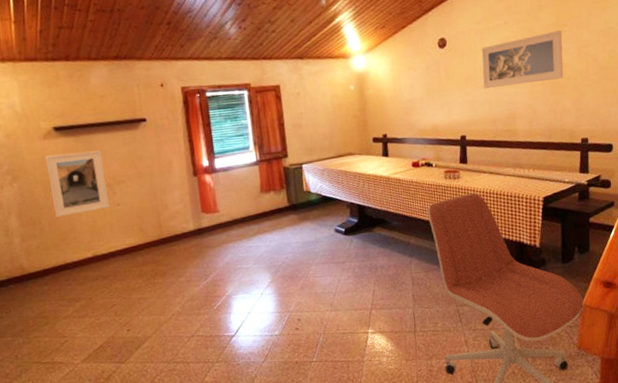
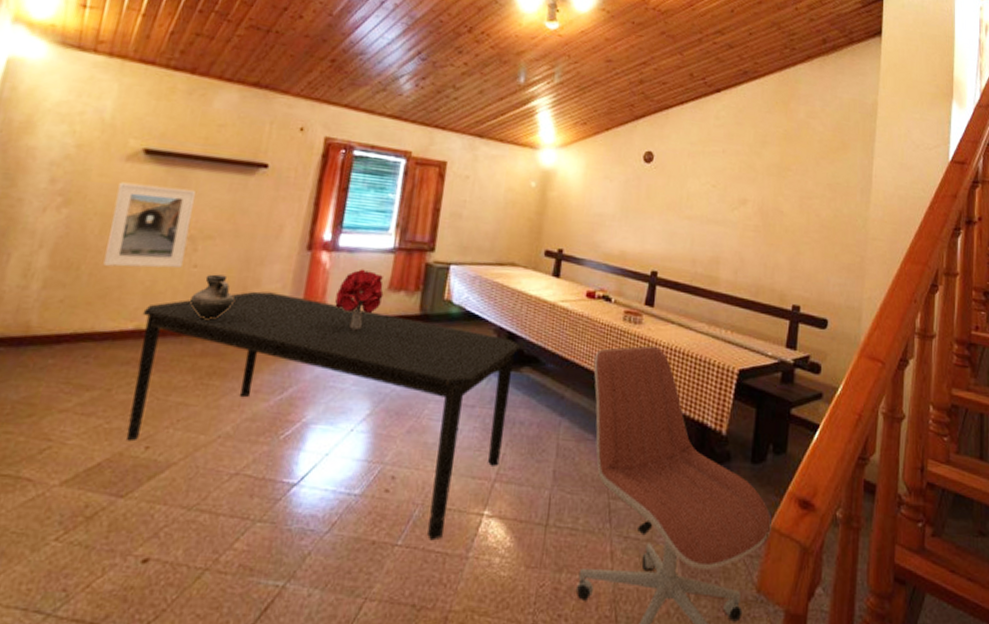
dining table: none [94,209,372,355] -> present [125,291,520,541]
ceramic pitcher: none [123,206,153,240] -> present [190,274,234,319]
bouquet: none [224,181,259,226] -> present [335,269,384,330]
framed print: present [481,30,563,88] -> none [688,172,785,229]

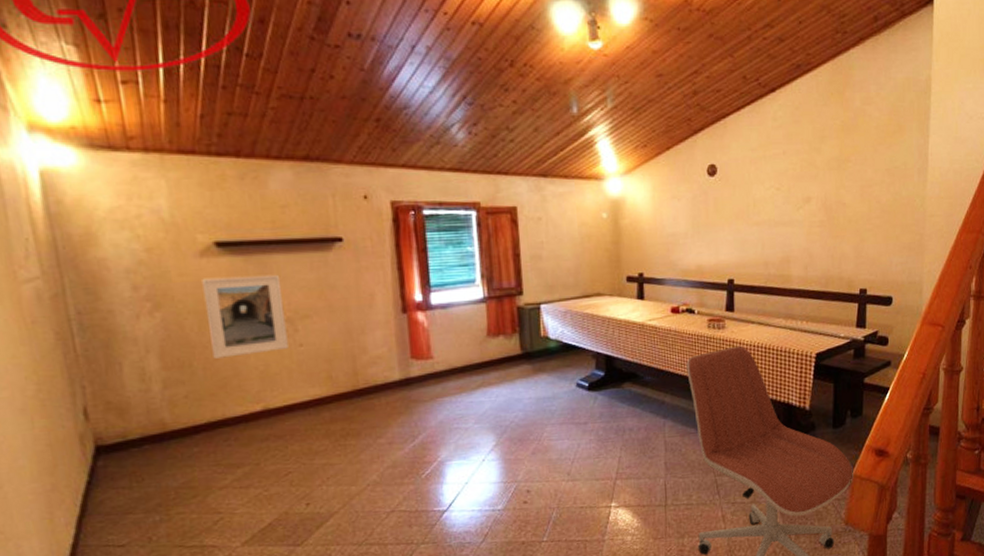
dining table: present [125,291,520,541] -> none [265,356,618,533]
ceramic pitcher: present [190,274,234,319] -> none [306,348,347,390]
bouquet: present [335,269,384,330] -> none [440,321,484,377]

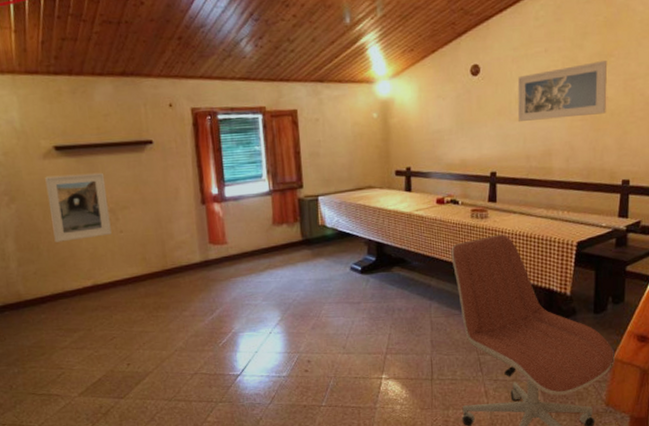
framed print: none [755,166,845,226] -> present [517,61,608,121]

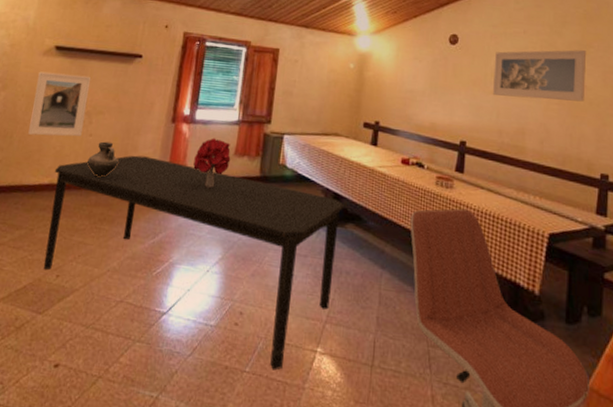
dining table: none [94,241,388,400] -> present [43,155,344,371]
ceramic pitcher: none [125,234,158,269] -> present [87,141,119,177]
bouquet: none [233,212,270,260] -> present [193,138,231,188]

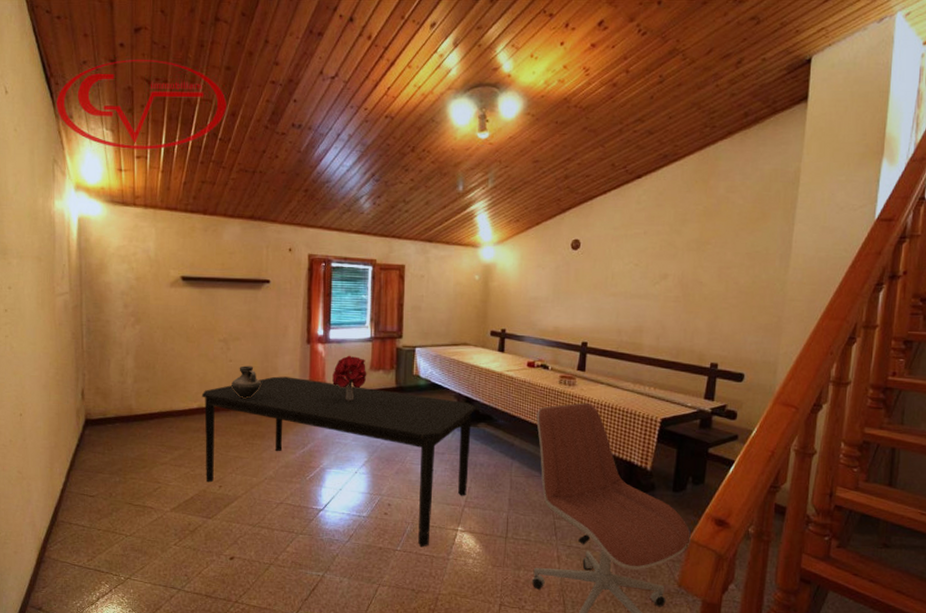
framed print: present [28,71,91,137] -> none [169,303,223,365]
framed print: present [493,50,587,102] -> none [613,247,704,298]

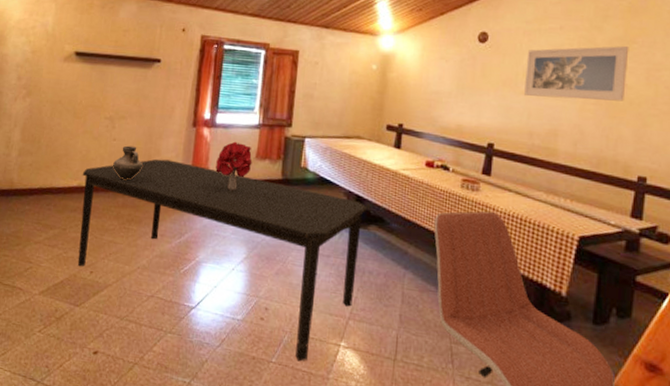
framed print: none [613,247,704,298] -> present [524,46,629,102]

